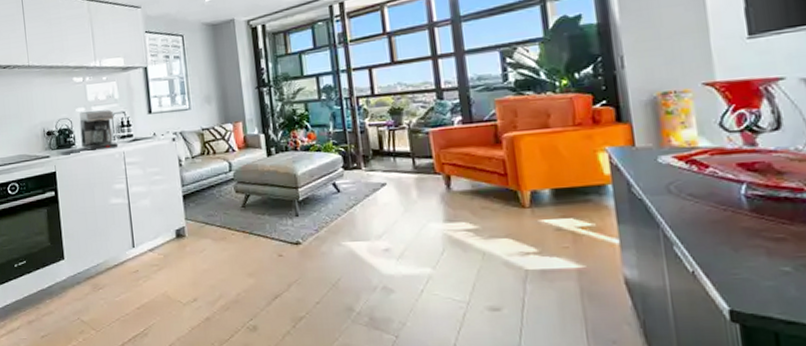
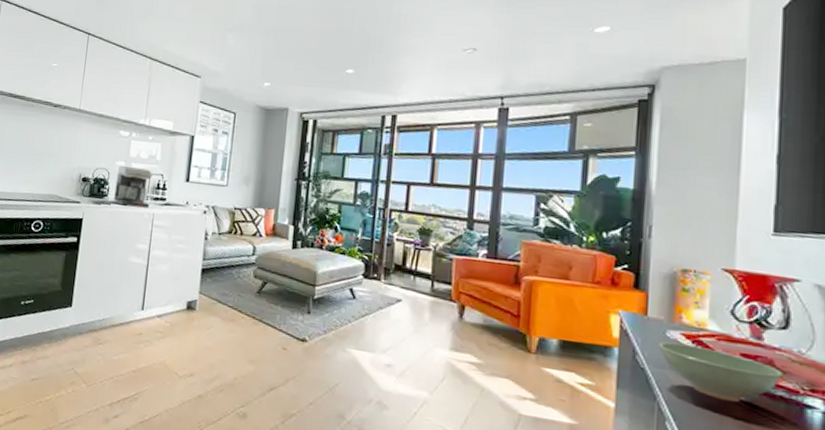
bowl: none [652,165,784,213] -> present [659,341,783,402]

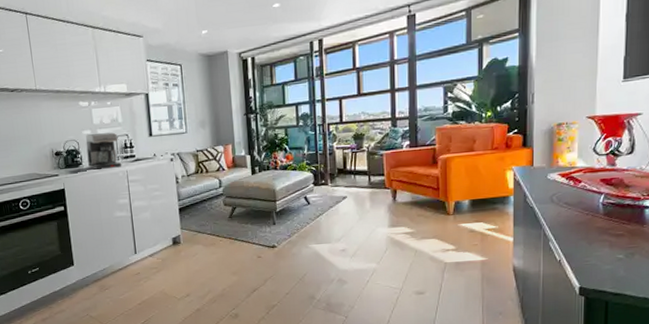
bowl: present [659,341,783,402] -> none [542,181,630,217]

